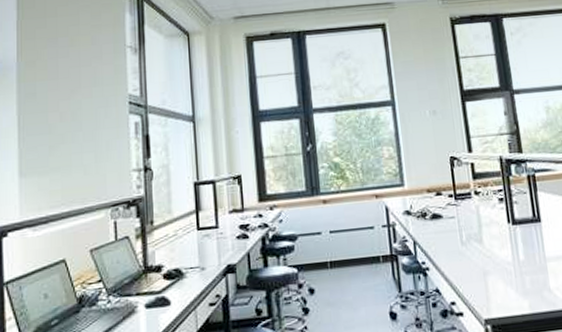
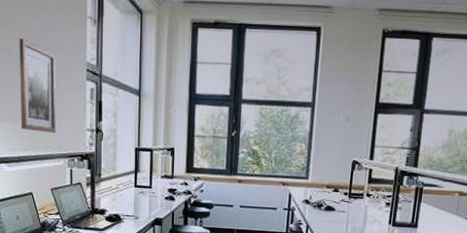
wall art: none [46,79,94,183] -> present [19,38,56,133]

